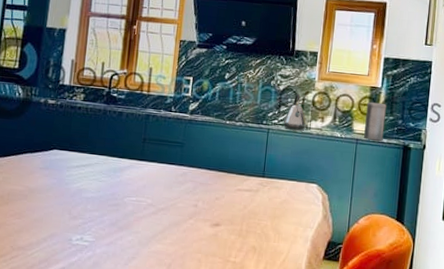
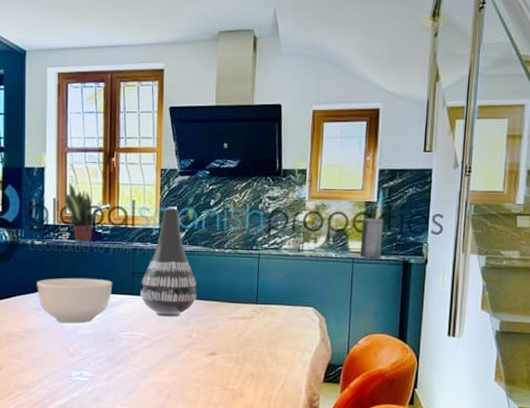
bowl: none [45,138,123,186] -> present [37,278,113,324]
potted plant: none [82,45,122,106] -> present [64,182,104,243]
vase: none [149,78,207,185] -> present [140,208,198,317]
kettle: present [283,93,307,131] -> none [274,215,299,254]

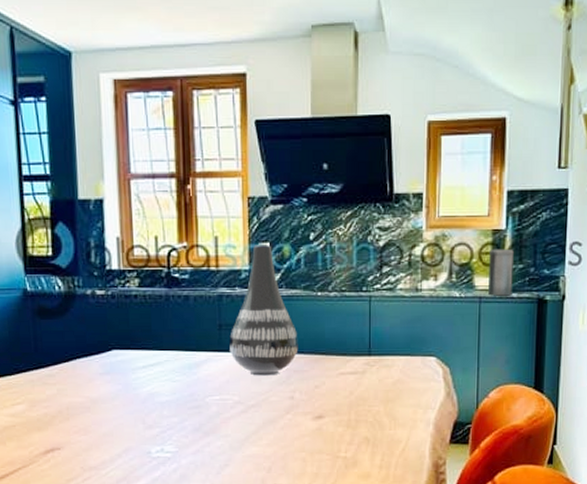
bowl: present [37,278,113,324] -> none [101,333,196,389]
potted plant: present [64,182,104,243] -> none [129,216,179,291]

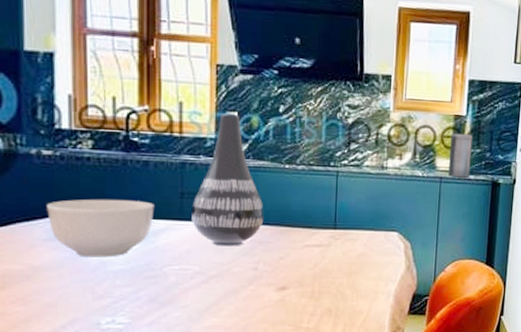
bowl: none [101,333,196,389] -> present [47,199,155,258]

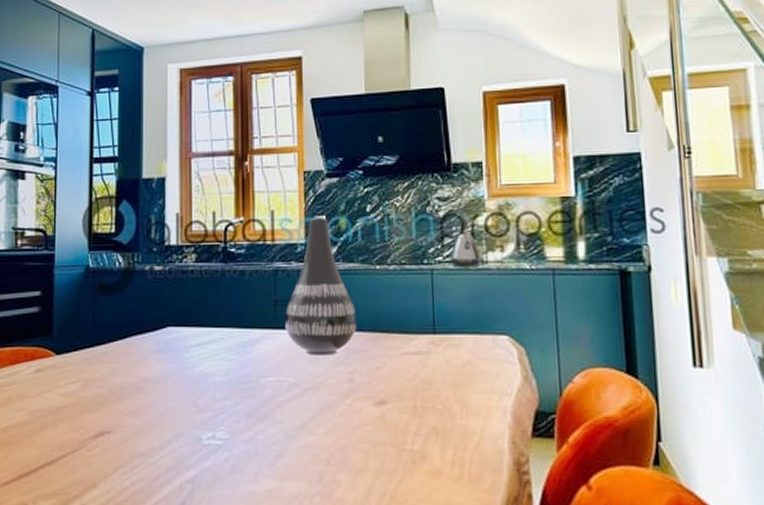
bowl: present [47,199,155,258] -> none [157,309,251,369]
kettle: none [354,126,382,172] -> present [449,218,482,268]
canister: present [447,133,473,178] -> none [559,216,590,268]

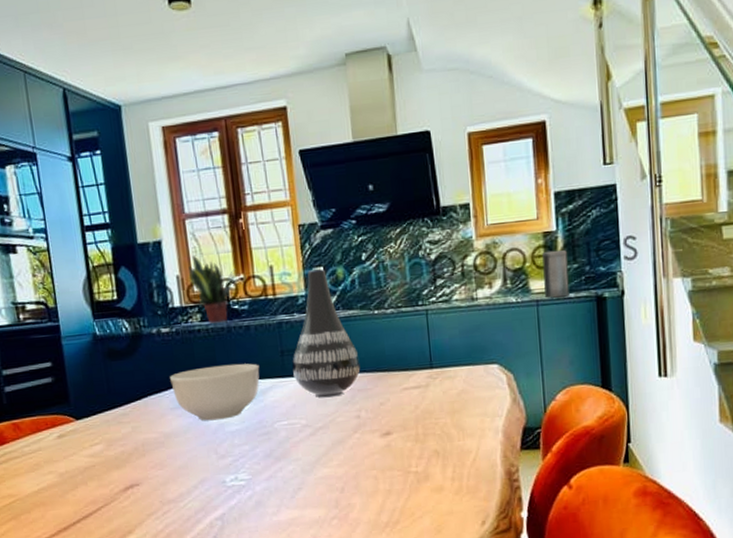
bowl: none [157,309,251,369] -> present [170,363,260,421]
potted plant: none [188,193,236,266] -> present [189,254,236,324]
kettle: present [449,218,482,268] -> none [442,259,472,306]
canister: none [559,216,590,268] -> present [542,250,570,299]

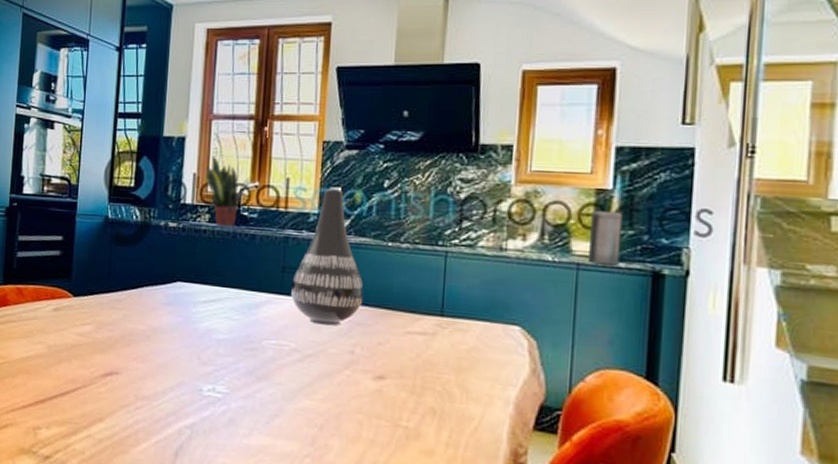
bowl: present [170,363,260,421] -> none [168,268,258,326]

